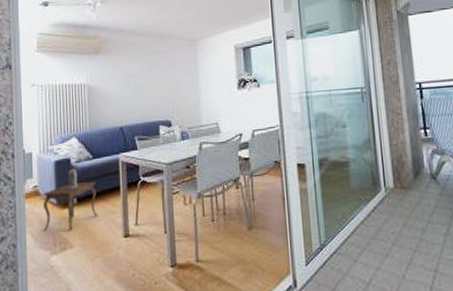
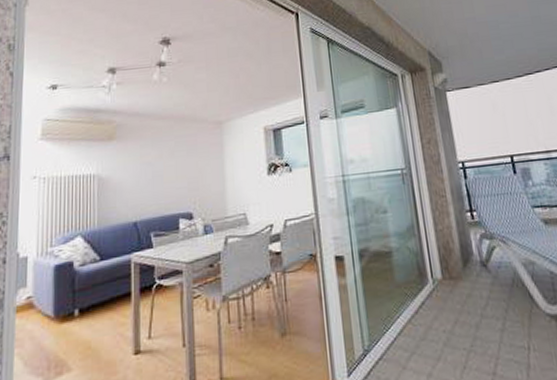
side table: present [42,167,98,232] -> none [35,272,104,353]

